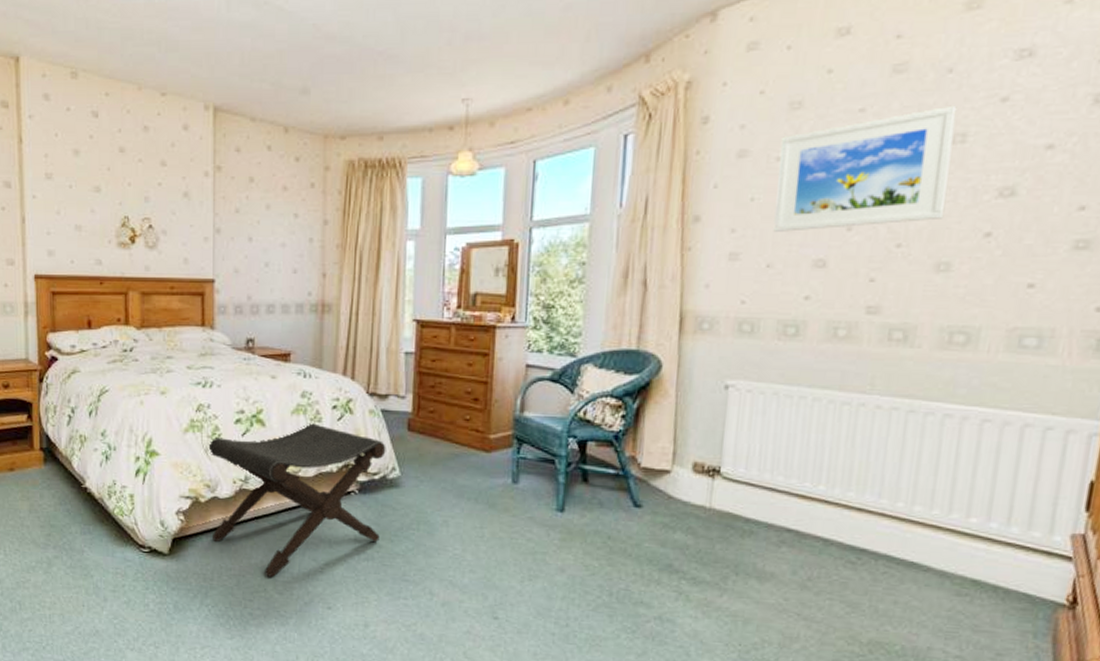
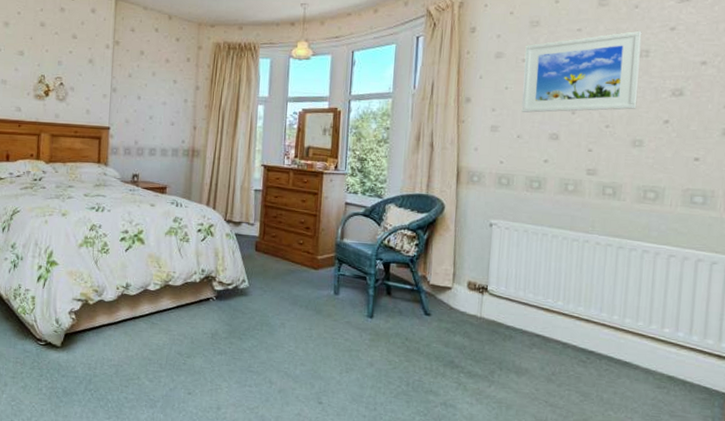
footstool: present [208,423,386,577] -> none [97,242,238,367]

